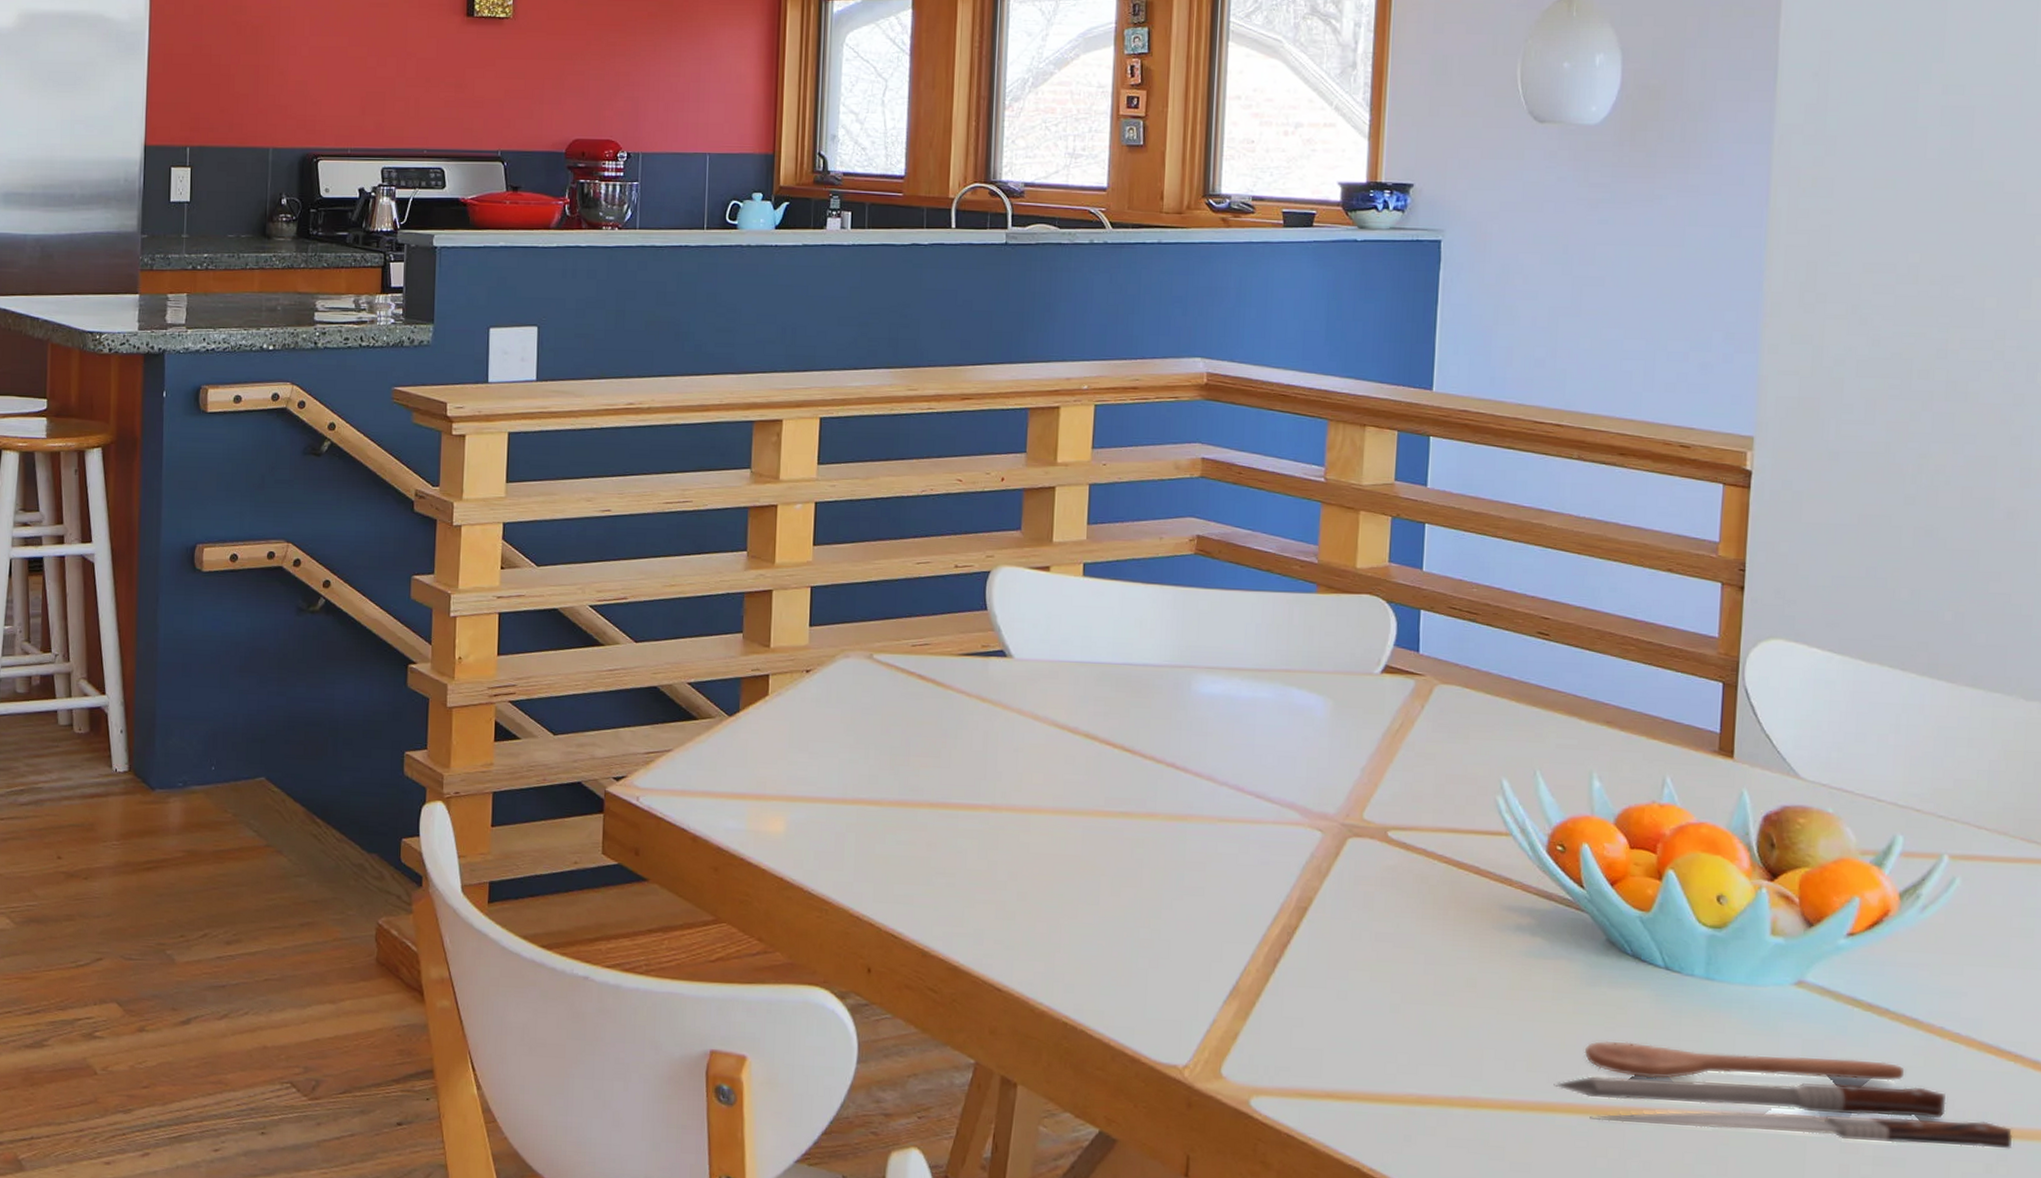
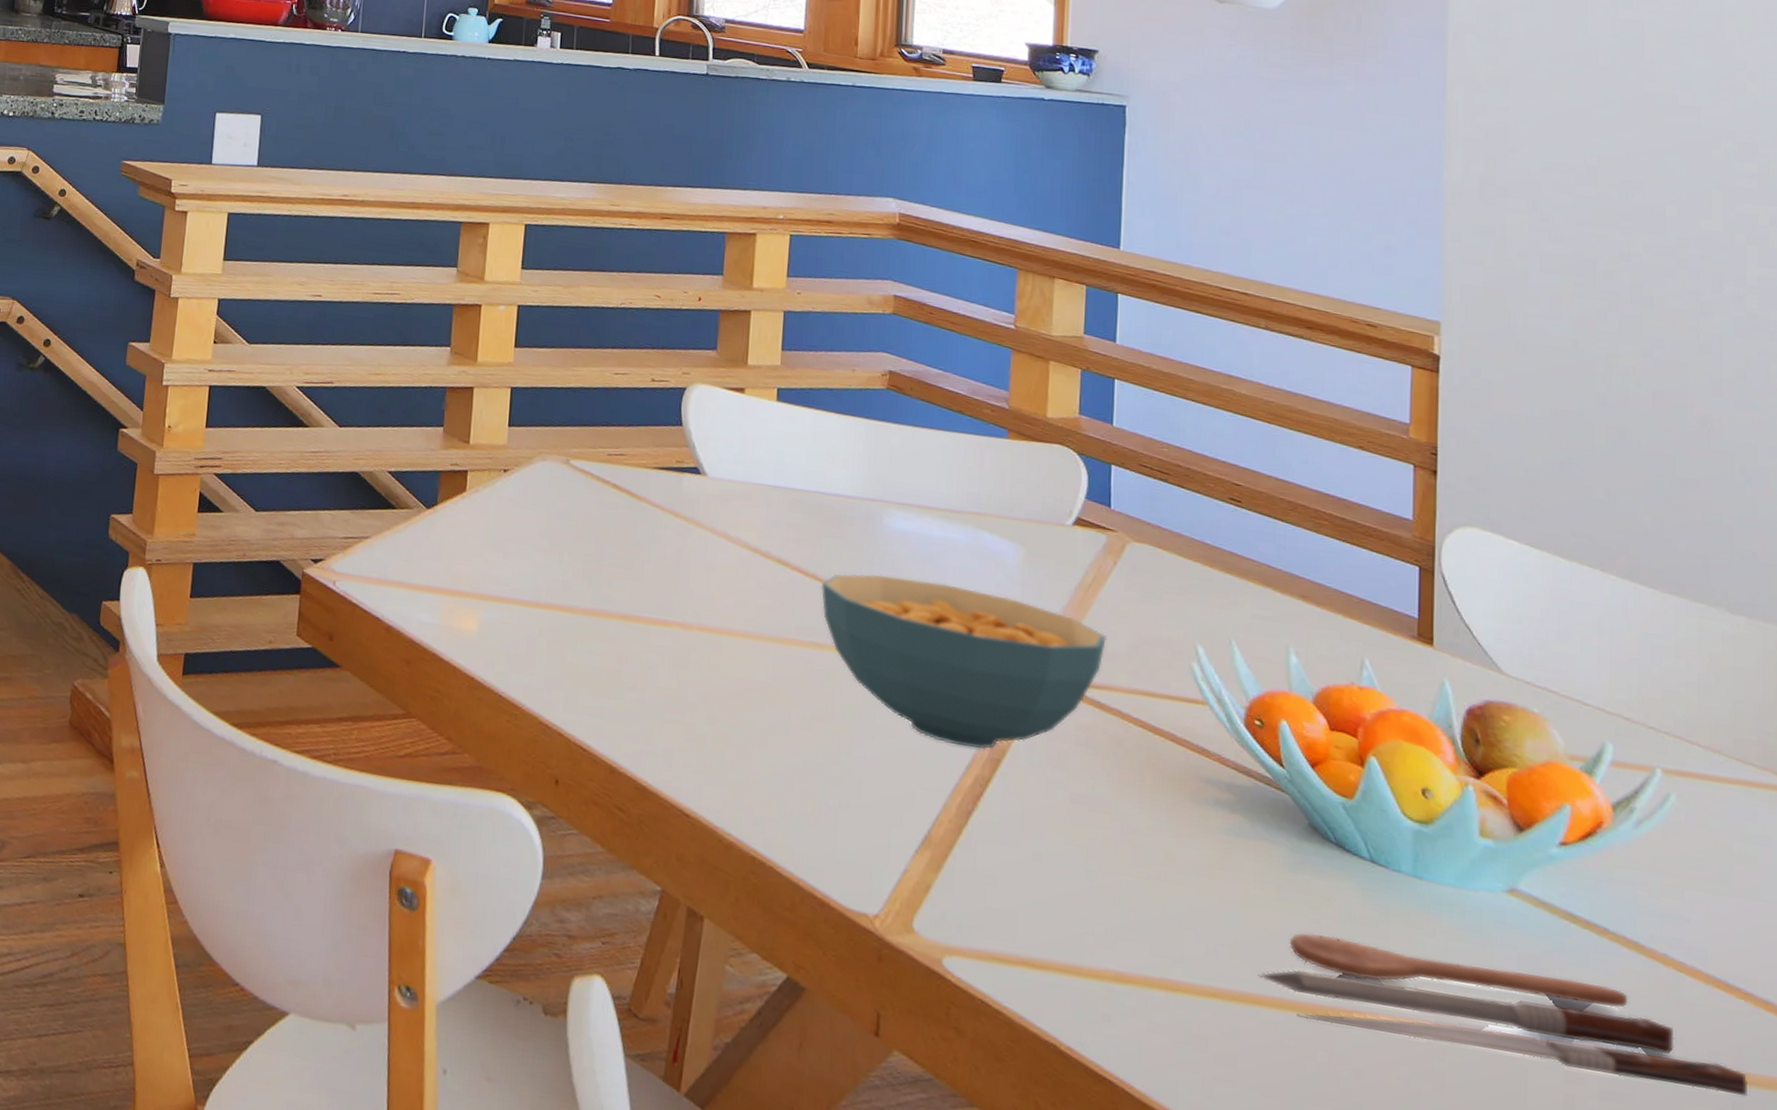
cereal bowl: none [1129,740,1414,899] -> present [820,573,1108,750]

